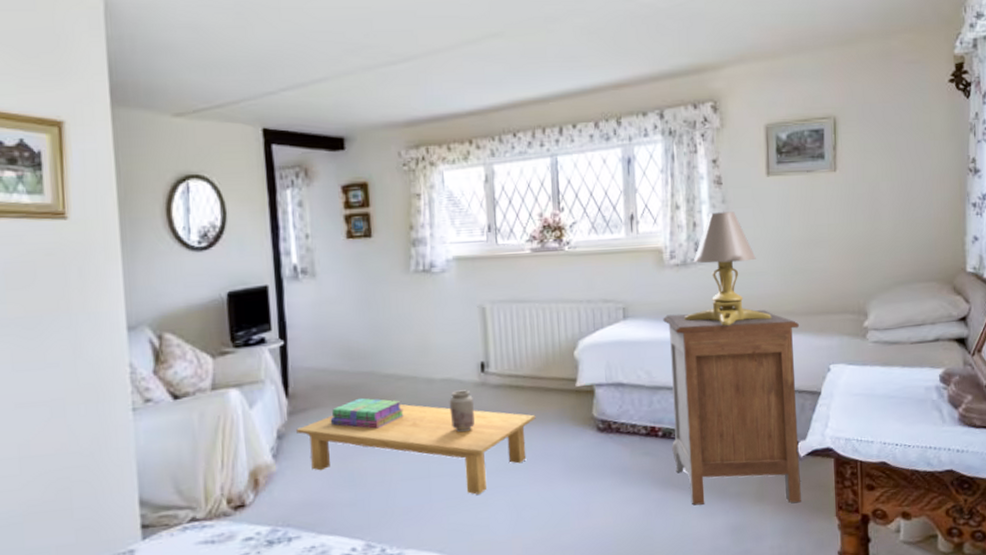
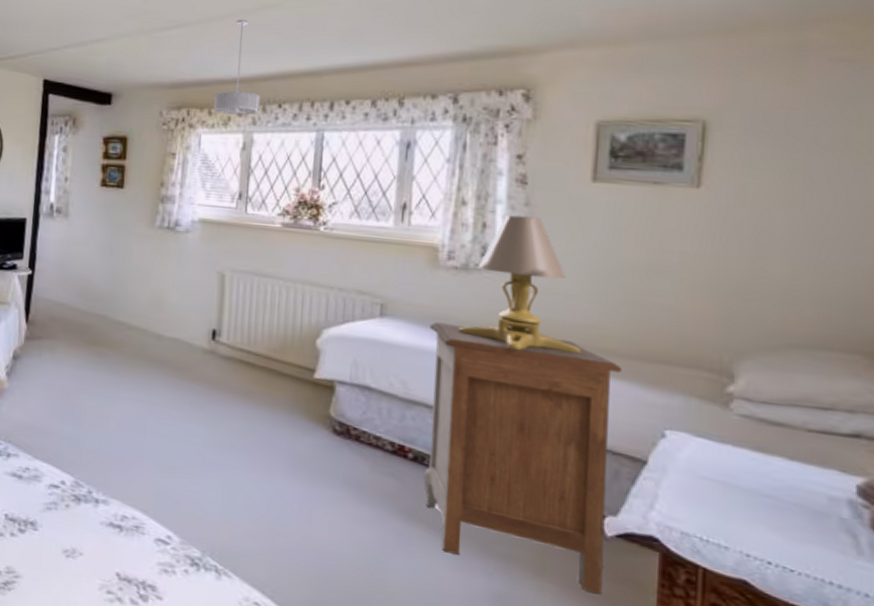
coffee table: present [296,404,536,495] -> none [30,348,264,465]
stack of books: present [330,398,404,429] -> none [60,338,129,372]
vase: present [449,390,475,433] -> none [174,352,200,397]
ceiling light fixture: none [450,49,497,148] -> present [213,19,261,115]

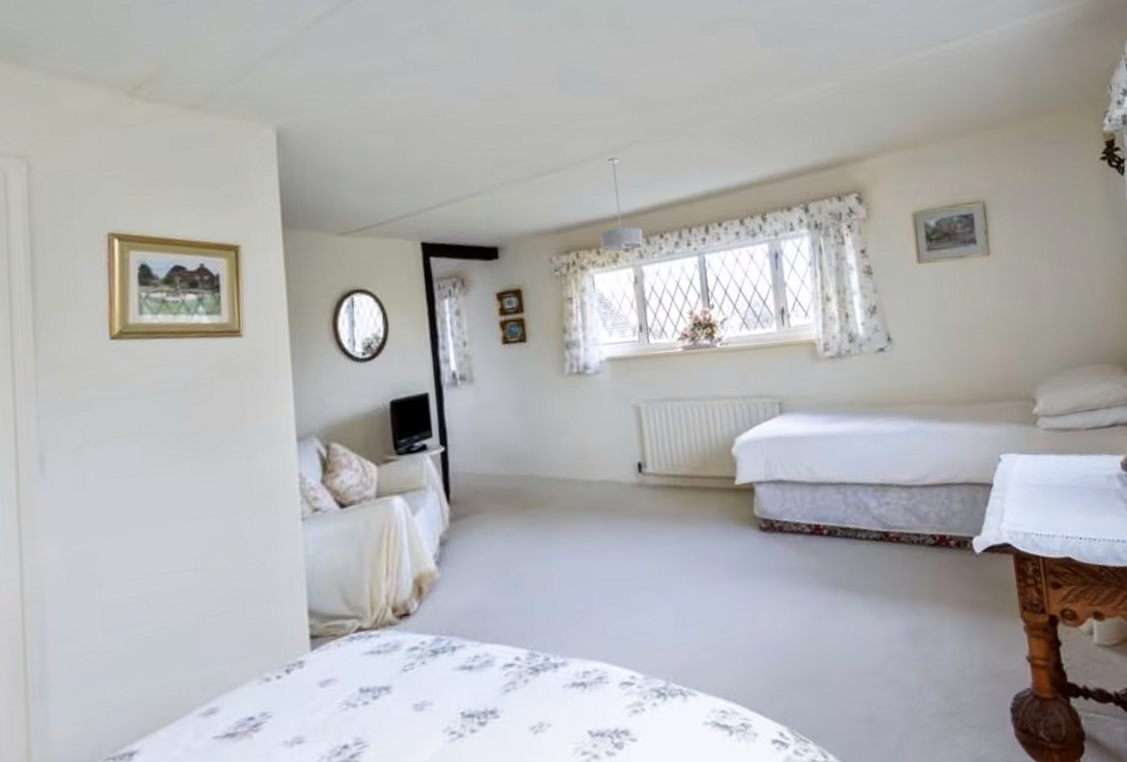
nightstand: present [423,322,623,595] -> none [820,400,981,608]
lamp: present [457,215,581,355] -> none [842,301,934,418]

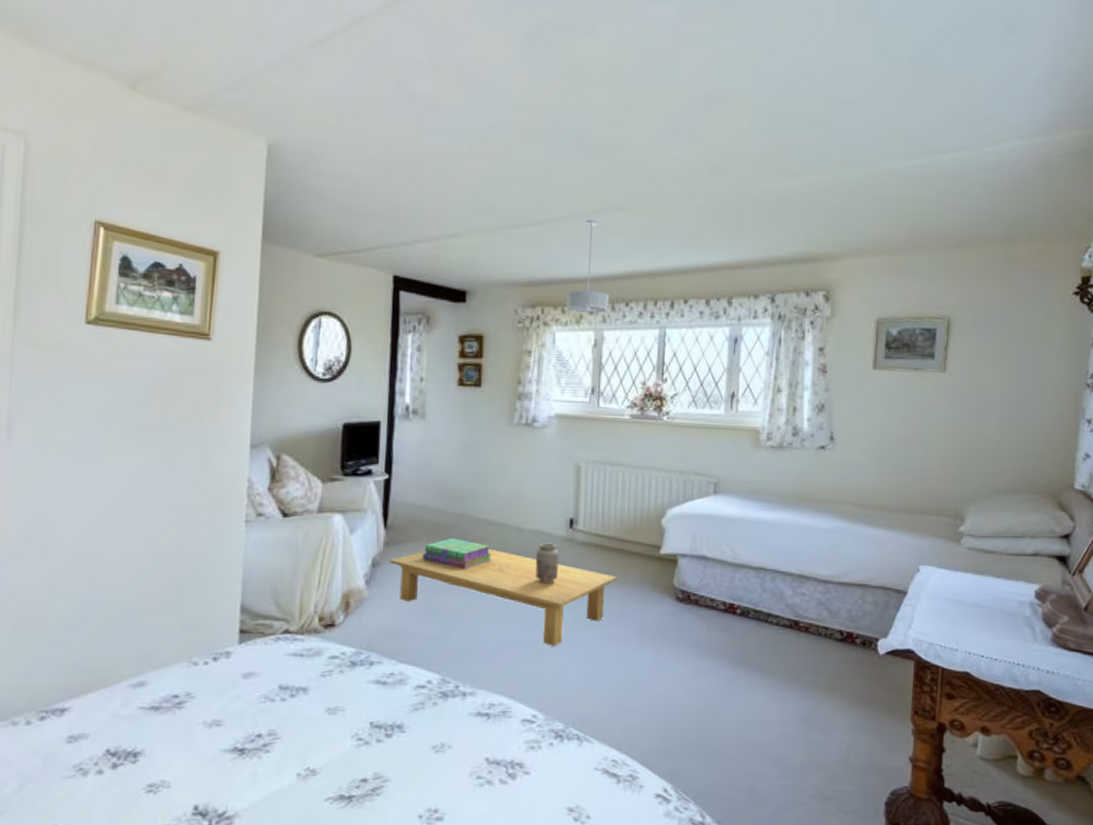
coffee table: none [458,507,696,600] -> present [390,549,617,646]
stack of books: none [491,502,563,533] -> present [422,537,492,569]
vase: none [607,491,634,535] -> present [535,543,559,584]

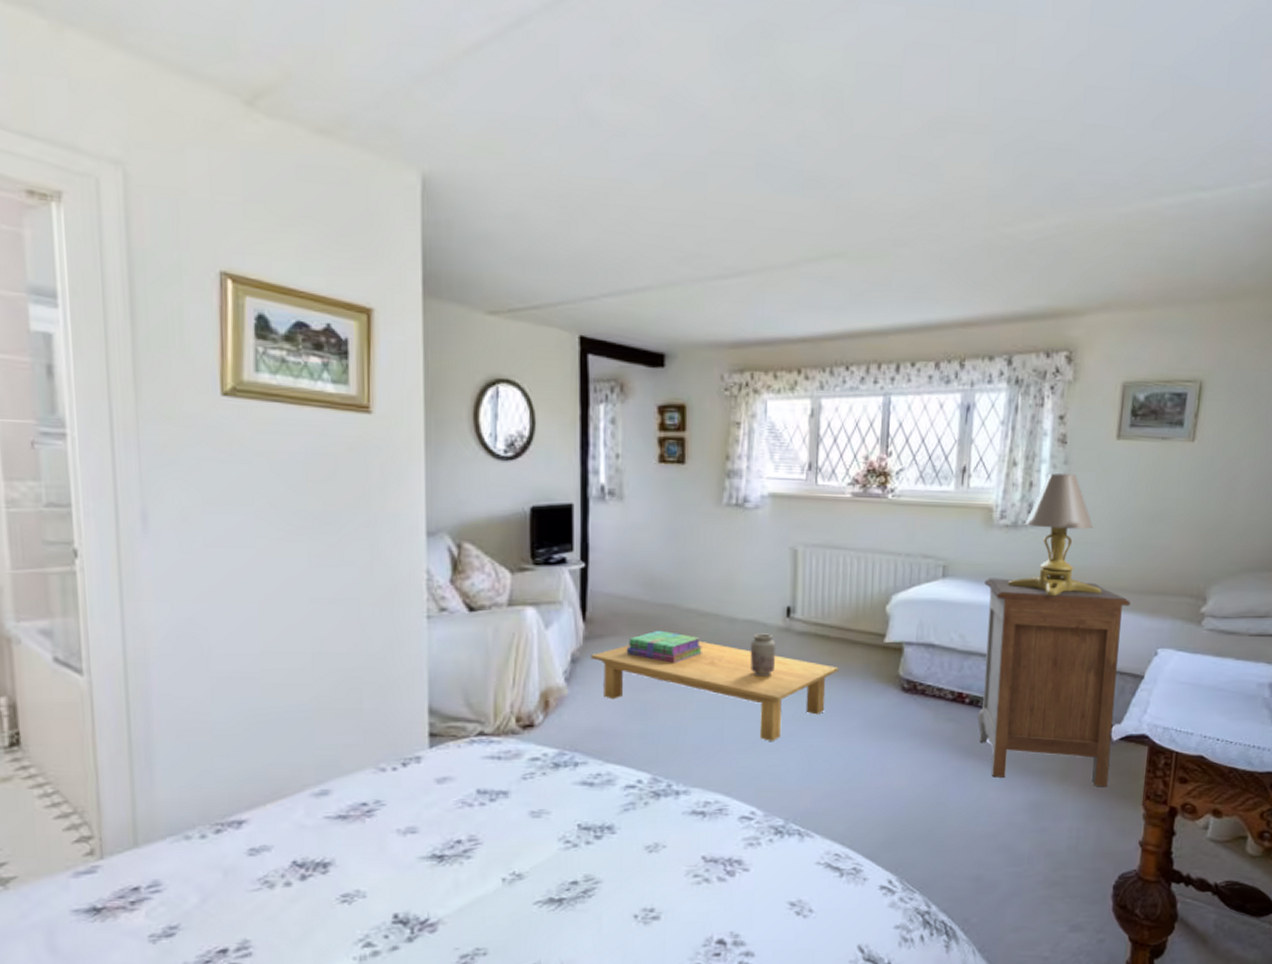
ceiling light fixture: present [566,219,610,313] -> none [778,268,828,379]
nightstand: none [749,495,892,701] -> present [978,578,1131,787]
lamp: none [774,399,864,513] -> present [1007,473,1102,596]

